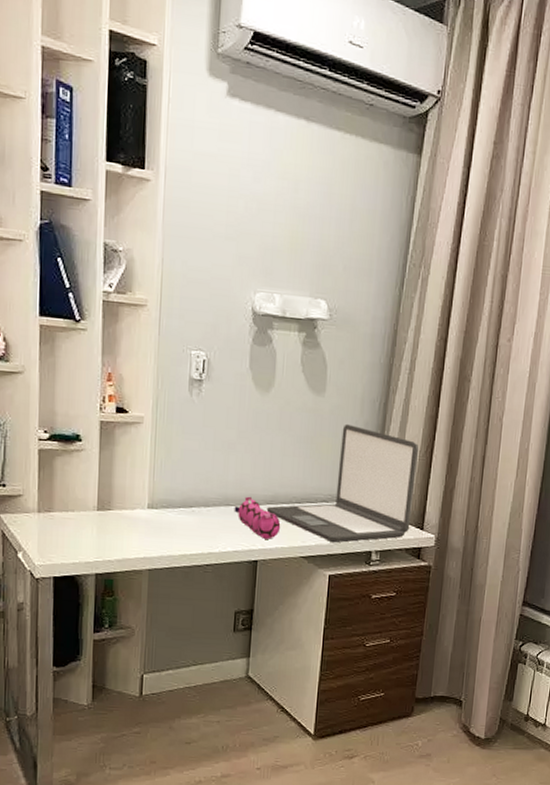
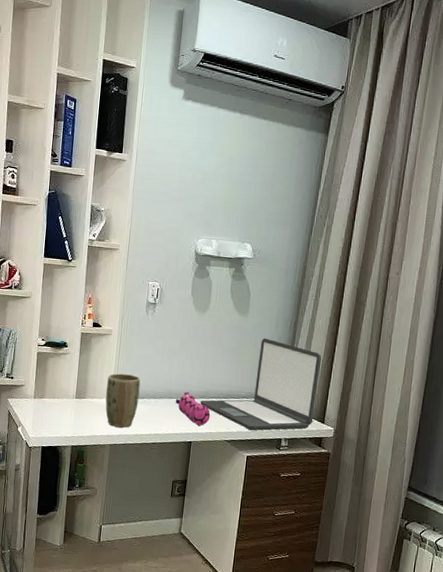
plant pot: none [139,475,186,547] -> present [105,373,141,428]

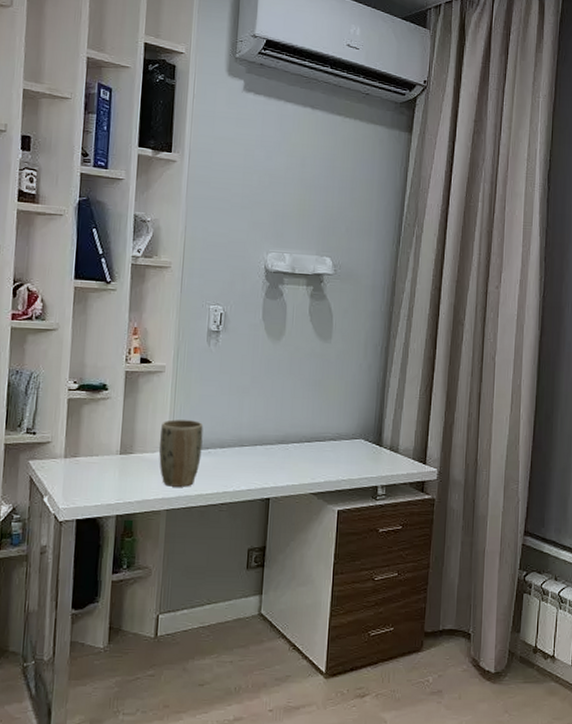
pencil case: present [175,391,211,426] -> none [247,437,292,477]
laptop: present [200,338,322,431] -> none [278,367,420,479]

